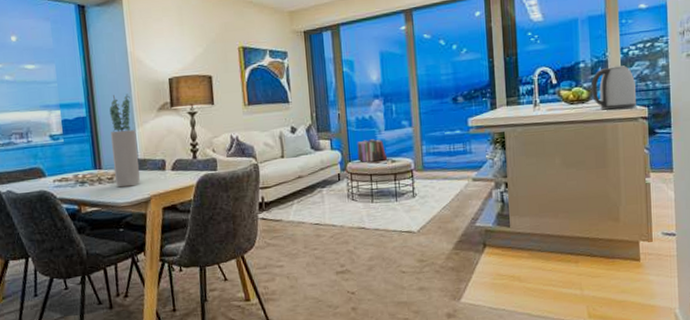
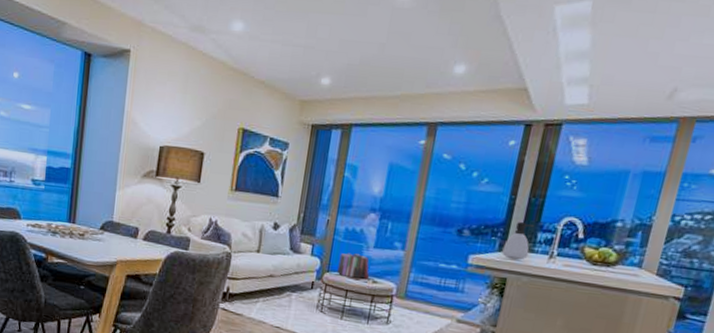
vase: present [109,94,141,188] -> none [85,152,117,248]
soap dispenser: none [494,80,517,115] -> present [502,222,535,260]
kettle: present [591,65,636,110] -> none [621,232,680,286]

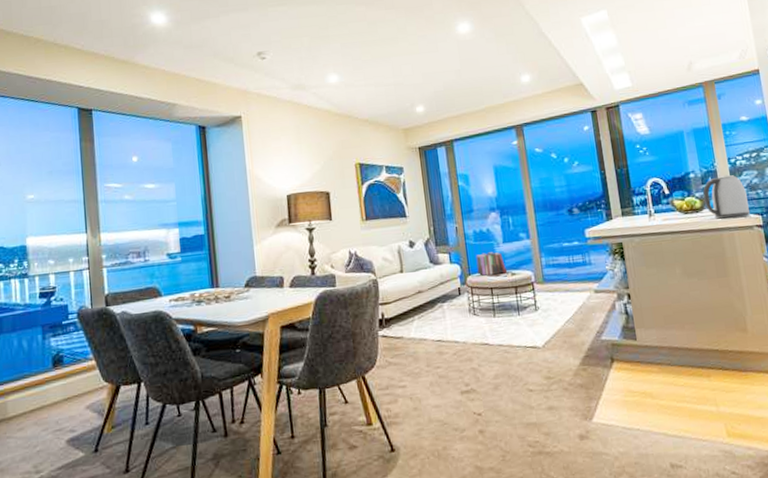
soap dispenser: present [502,222,535,260] -> none [609,191,632,225]
kettle: none [621,232,680,286] -> present [703,174,750,219]

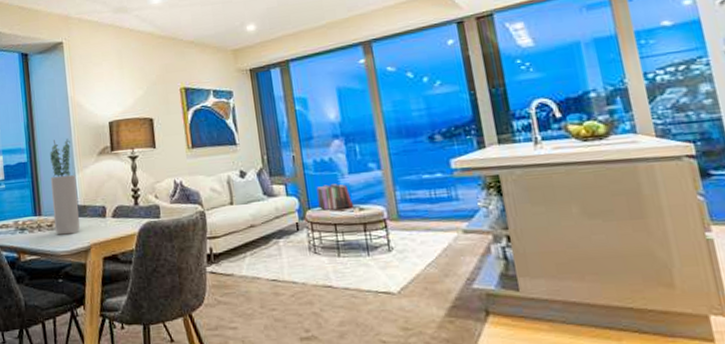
vase: none [228,211,258,306] -> present [50,138,80,235]
kettle: present [703,174,750,219] -> none [608,93,677,148]

